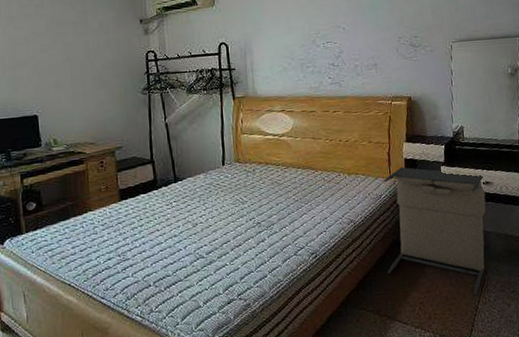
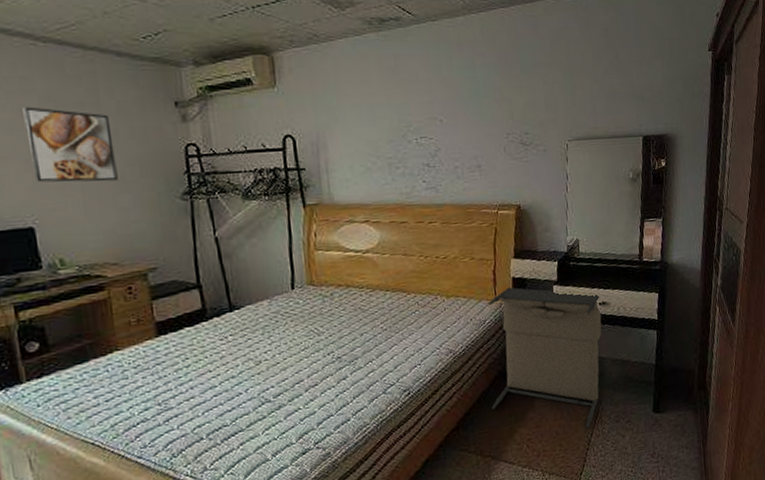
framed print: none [35,26,97,82] -> present [23,106,118,183]

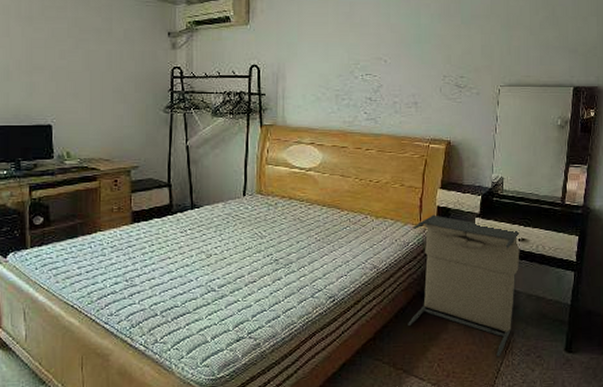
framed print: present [23,106,118,183] -> none [56,30,118,93]

